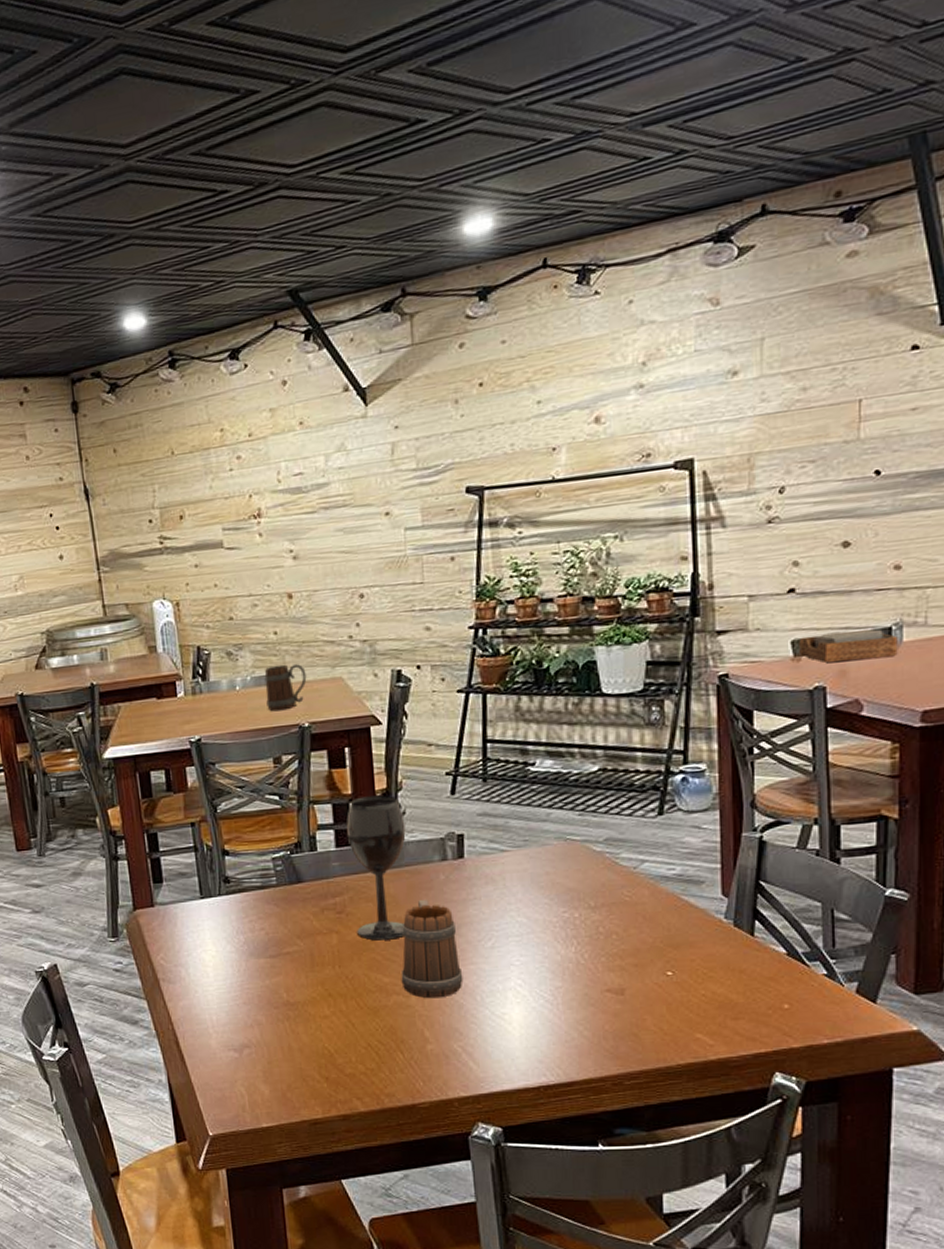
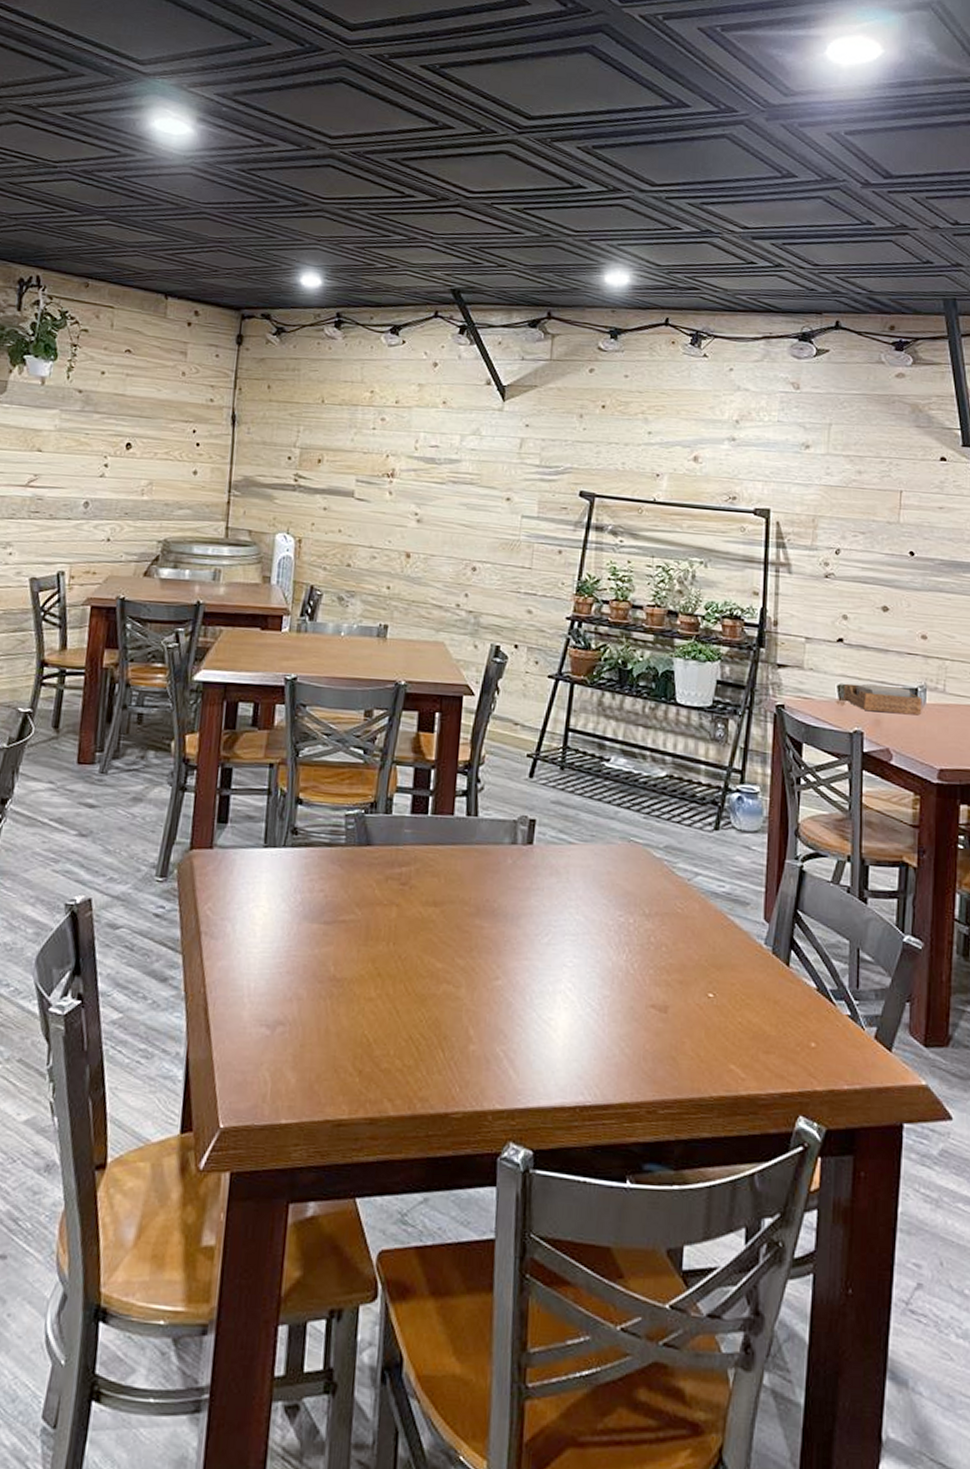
beer mug: present [264,664,307,712] -> none [367,618,411,664]
wine glass: present [346,795,406,941] -> none [417,765,482,922]
beer mug: present [401,900,463,999] -> none [454,883,516,993]

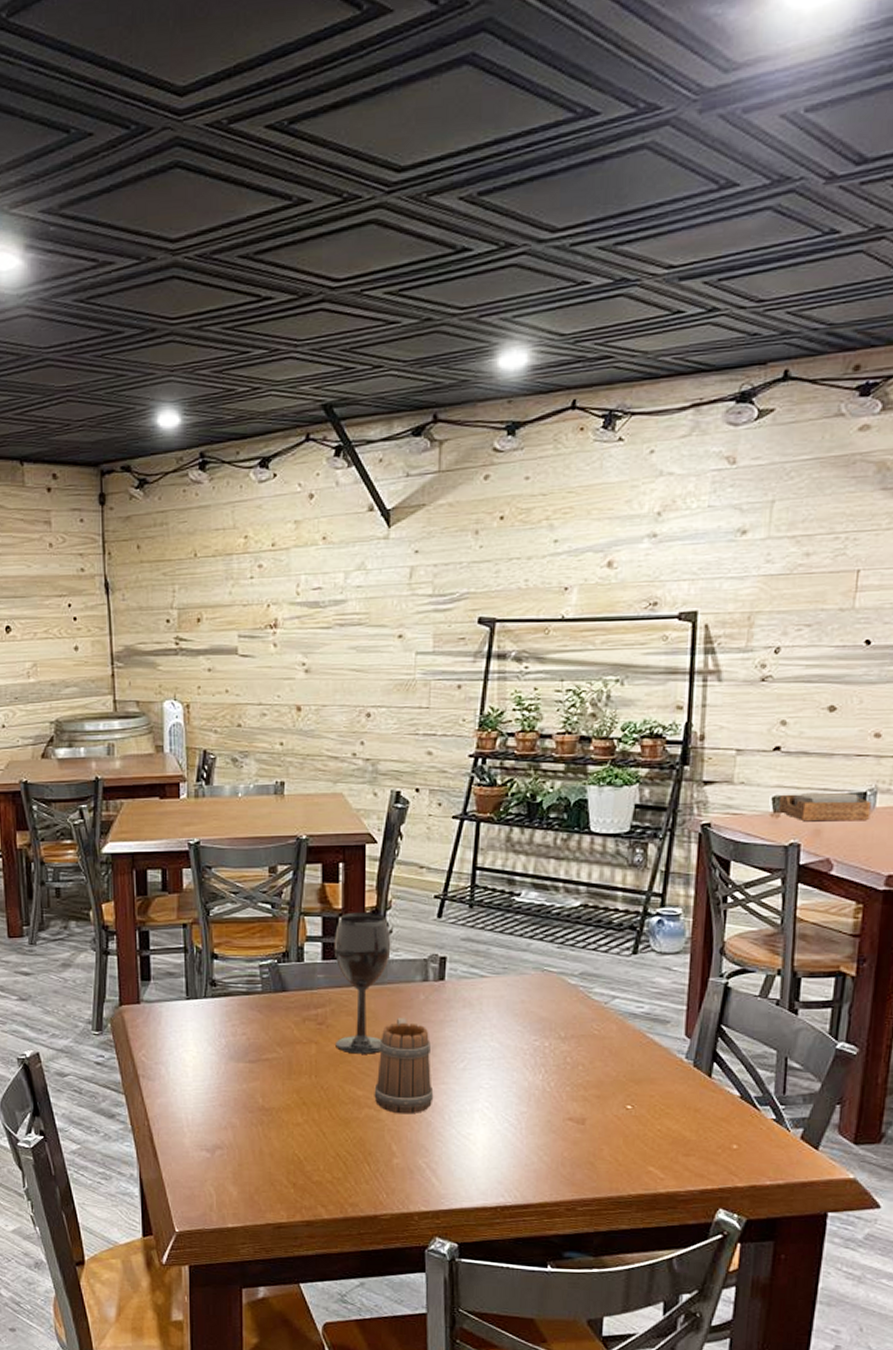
wine glass: none [417,765,482,922] -> present [333,912,391,1054]
beer mug: none [454,883,516,993] -> present [374,1018,434,1114]

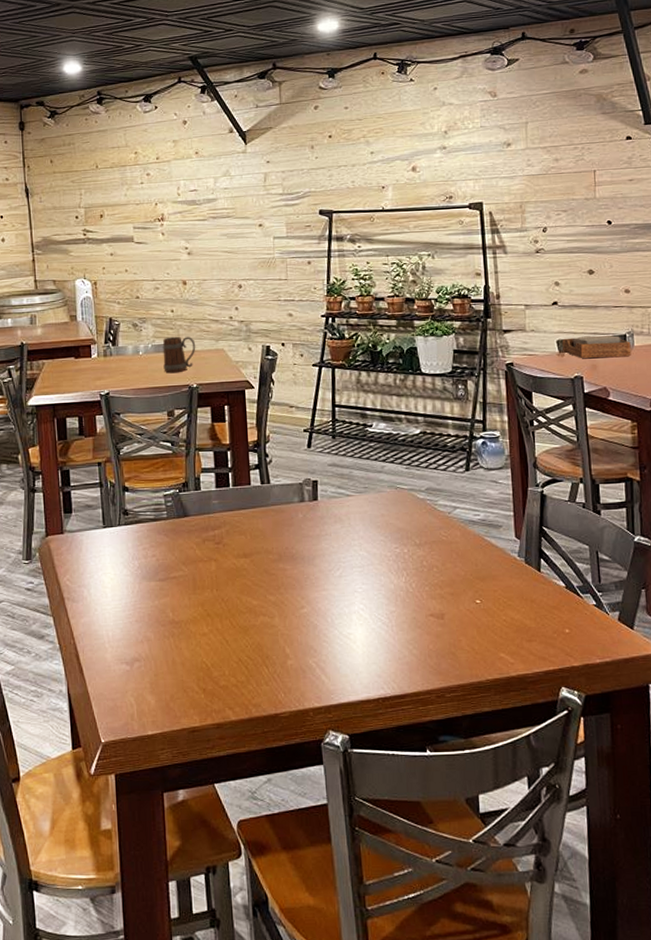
beer mug: none [267,775,308,821] -> present [162,336,196,374]
wine glass: present [333,912,391,1054] -> none [224,446,272,568]
beer mug: present [374,1018,434,1114] -> none [267,534,317,620]

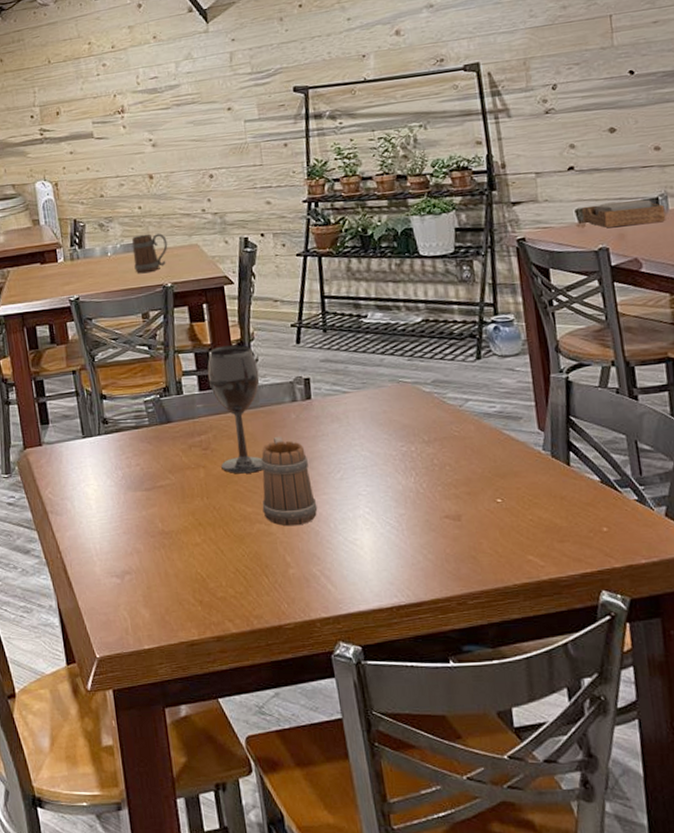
wine glass: none [224,446,272,568] -> present [207,344,263,474]
beer mug: none [267,534,317,620] -> present [260,437,318,526]

